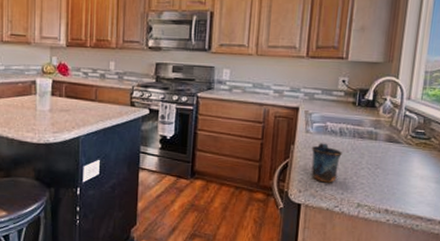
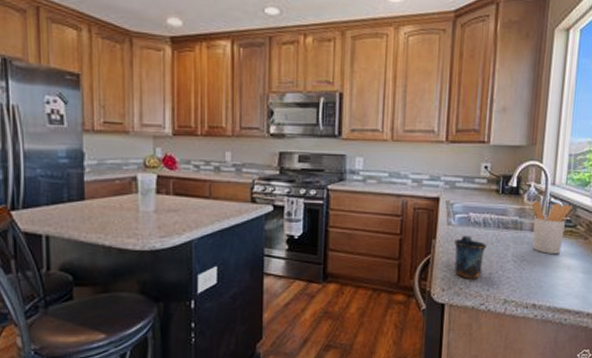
utensil holder: none [387,114,428,164] -> present [532,201,574,254]

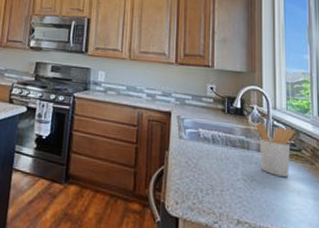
mug: present [453,236,487,279] -> none [185,150,216,195]

